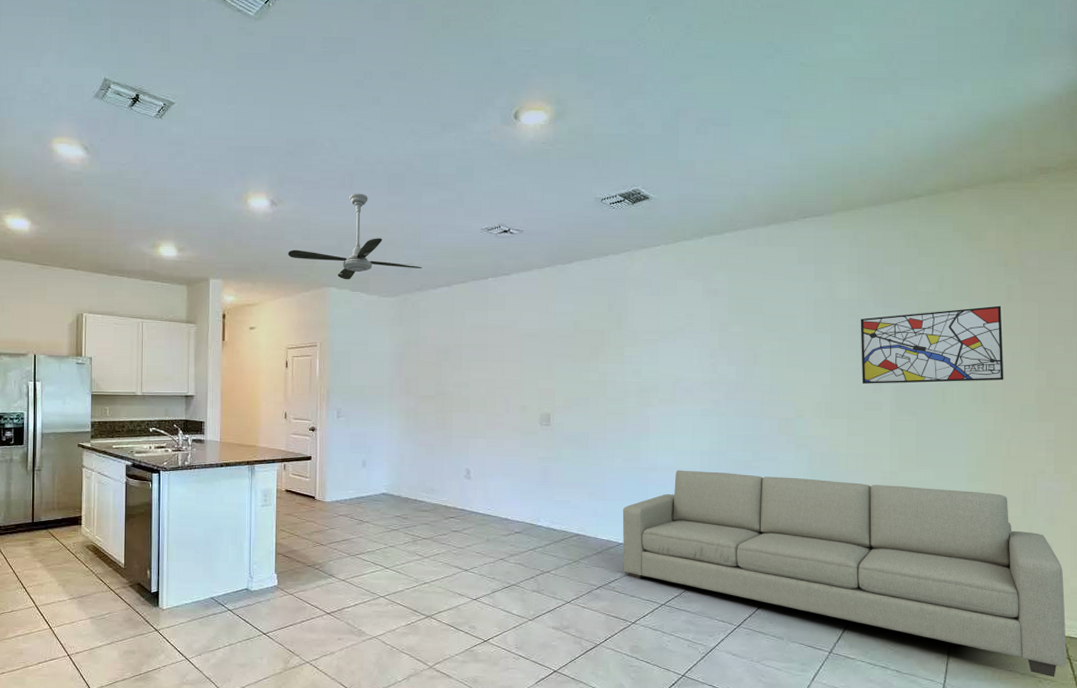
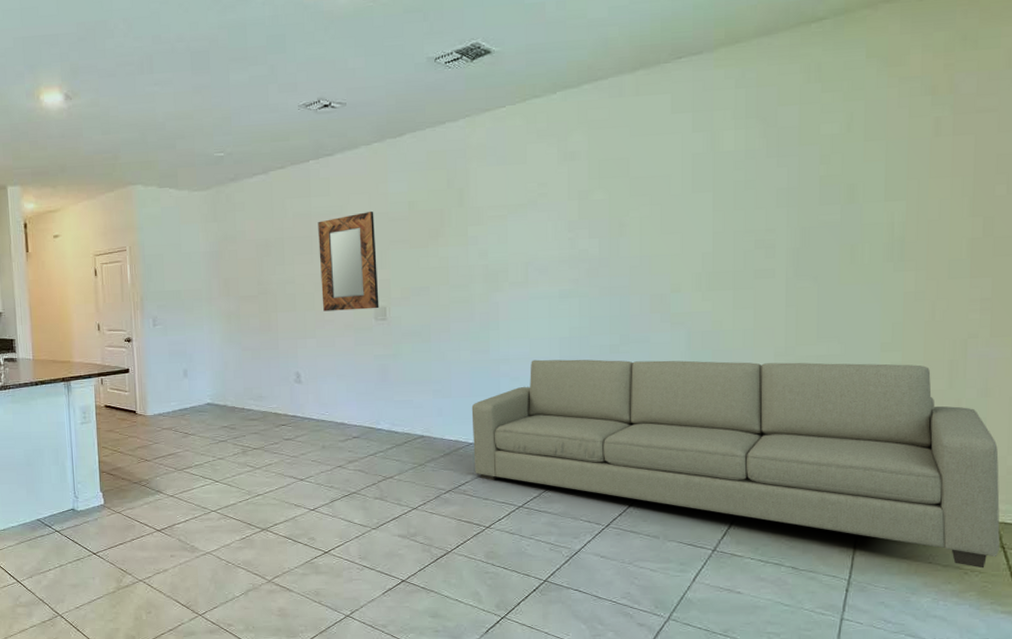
ceiling fan: present [288,193,423,280] -> none [87,77,235,176]
home mirror: none [493,326,545,415] -> present [318,210,379,312]
wall art: present [860,305,1004,384] -> none [748,143,929,248]

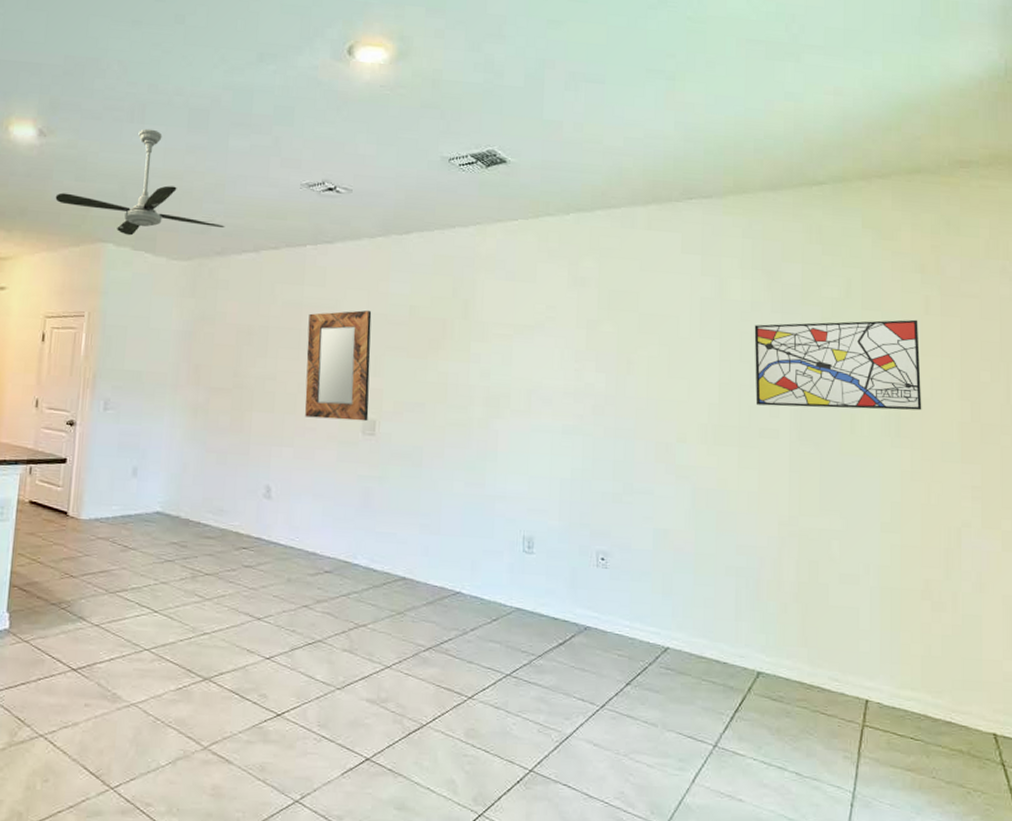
ceiling fan: none [87,77,235,176] -> present [55,128,225,236]
sofa: present [471,359,1000,569] -> none [460,500,1000,788]
wall art: none [748,143,929,248] -> present [754,319,922,411]

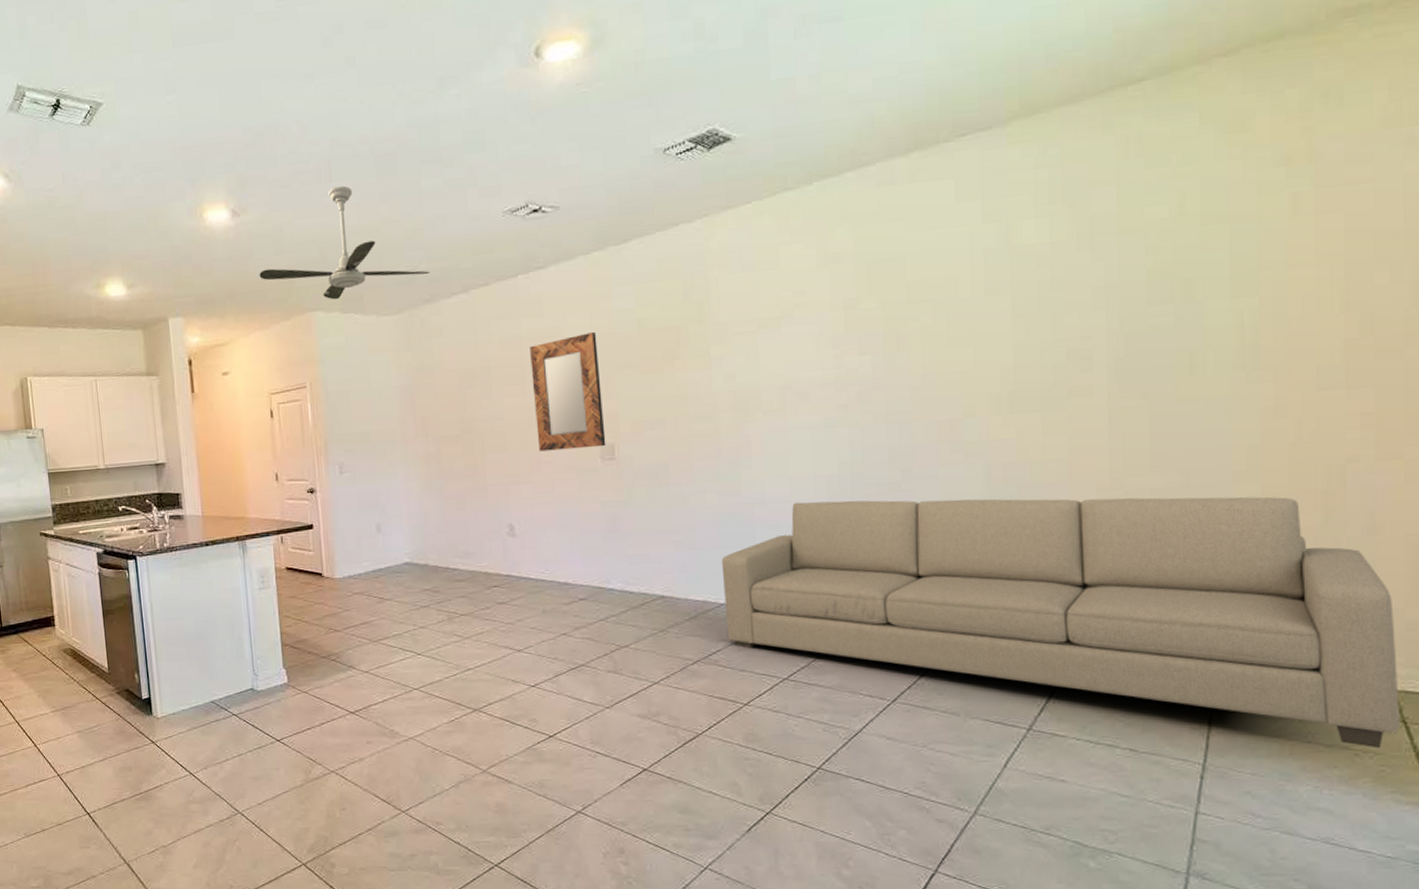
sofa: none [460,500,1000,788] -> present [721,496,1399,749]
wall art: present [754,319,922,411] -> none [1055,225,1289,361]

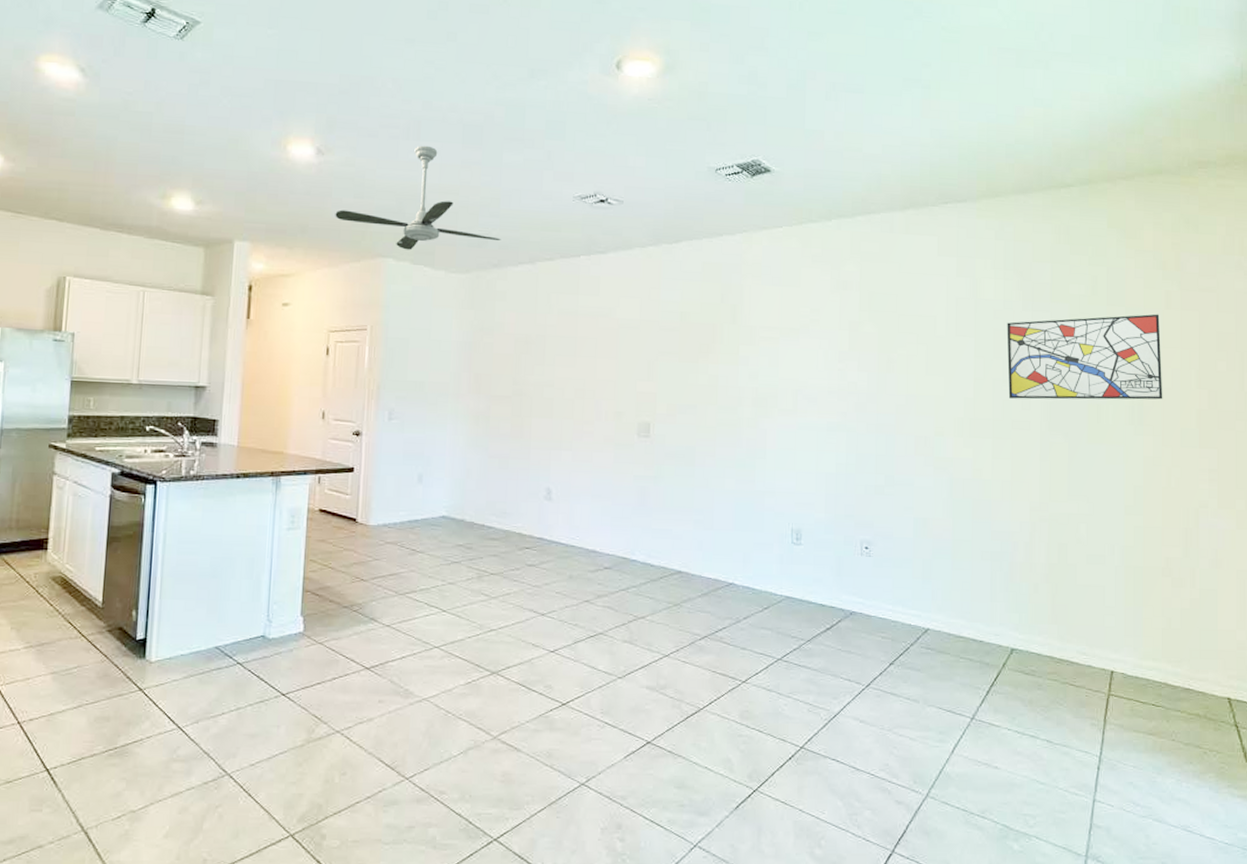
home mirror: present [530,331,606,452] -> none [582,317,644,424]
sofa: present [721,496,1399,749] -> none [733,495,1233,748]
wall art: none [1055,225,1289,361] -> present [1007,314,1163,400]

